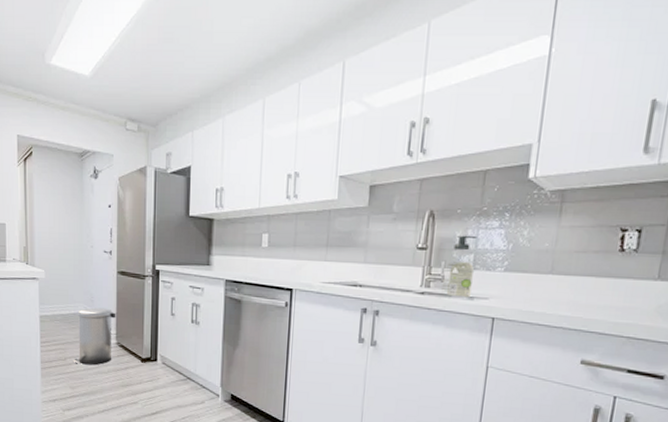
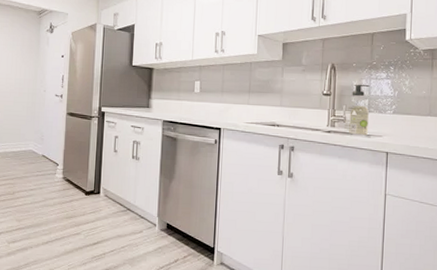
pedal bin: present [73,307,116,365] -> none [21,145,64,199]

